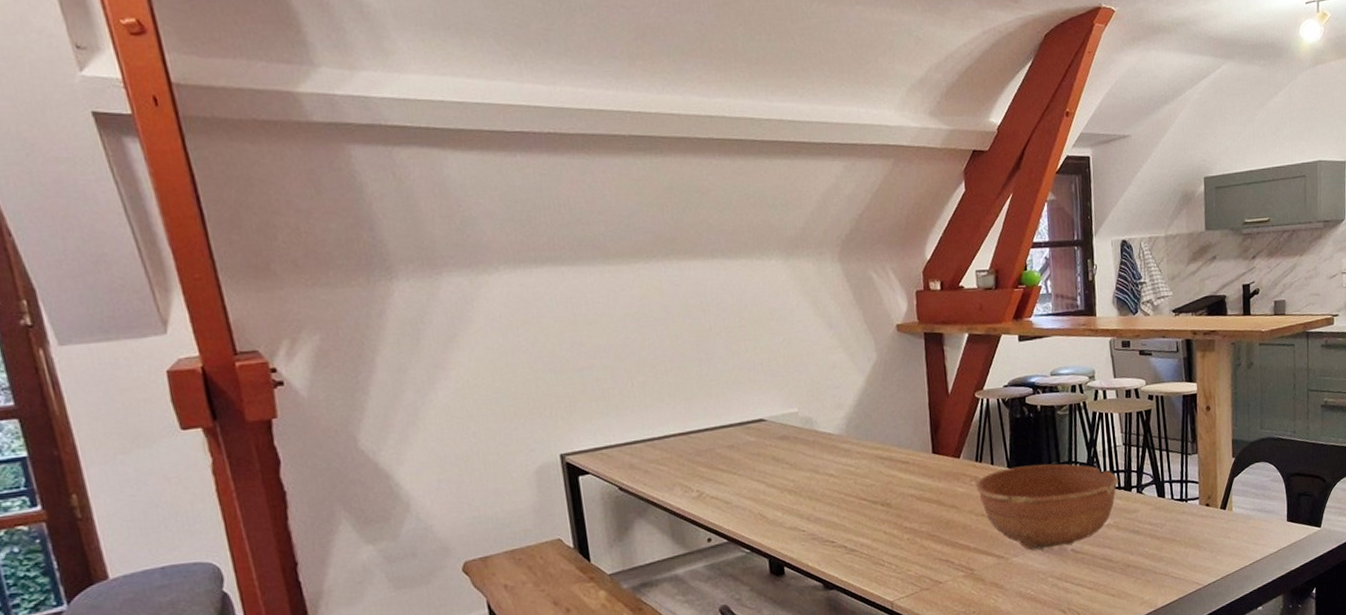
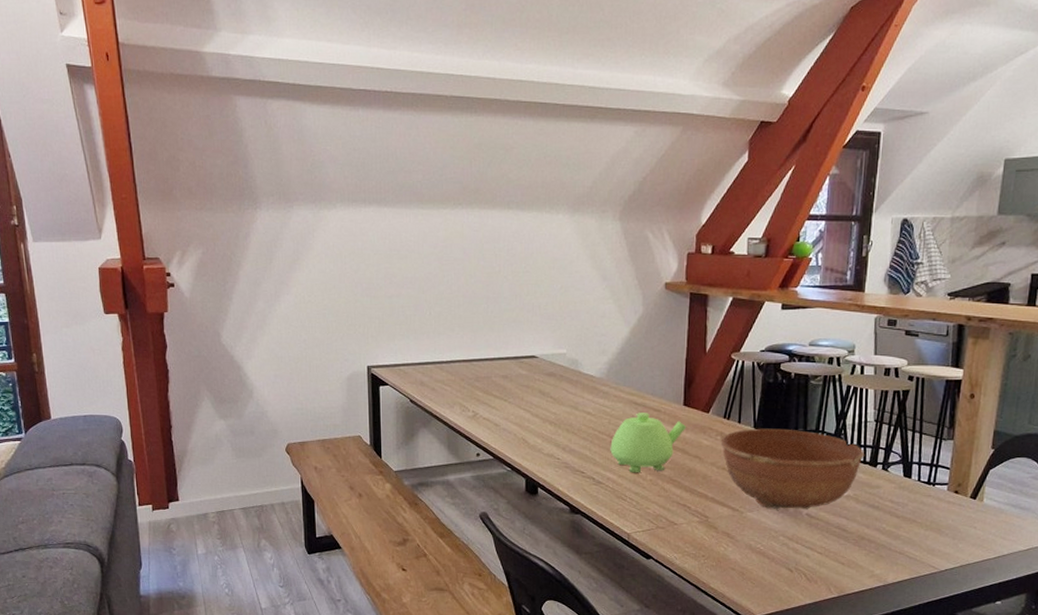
teapot: none [859,466,939,535] -> present [610,413,687,473]

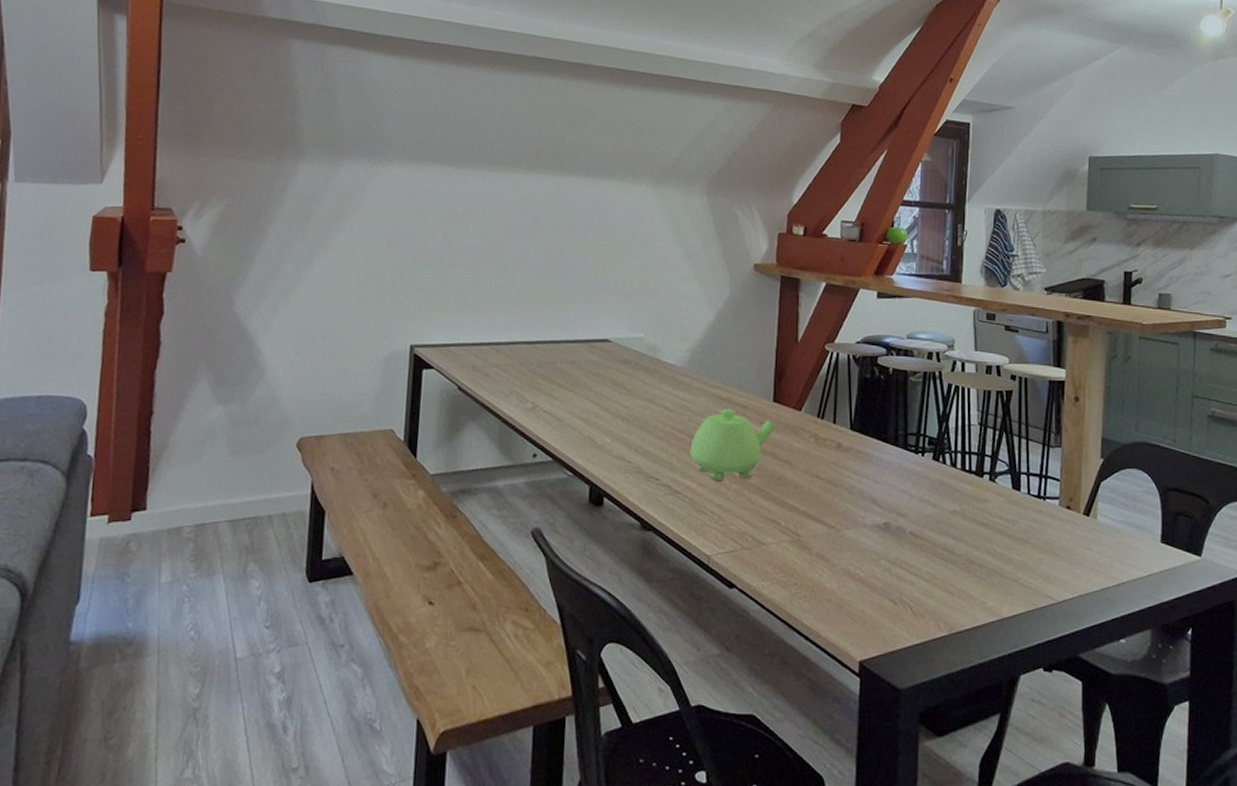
bowl: present [720,428,865,509] -> none [814,430,970,527]

